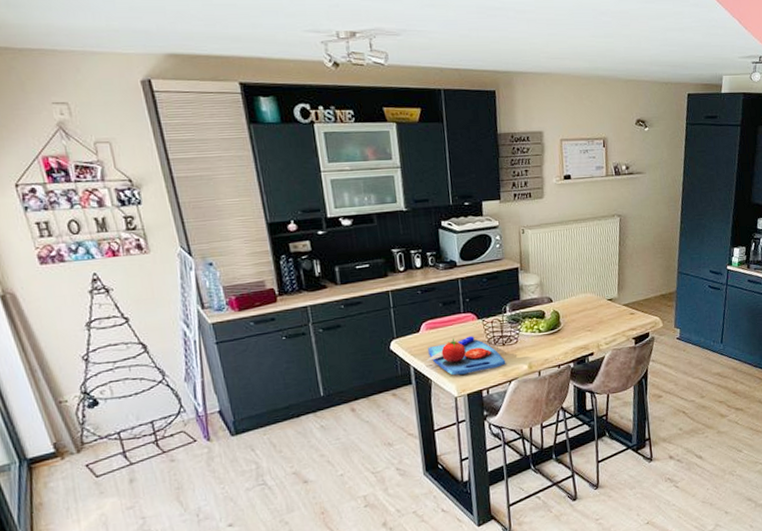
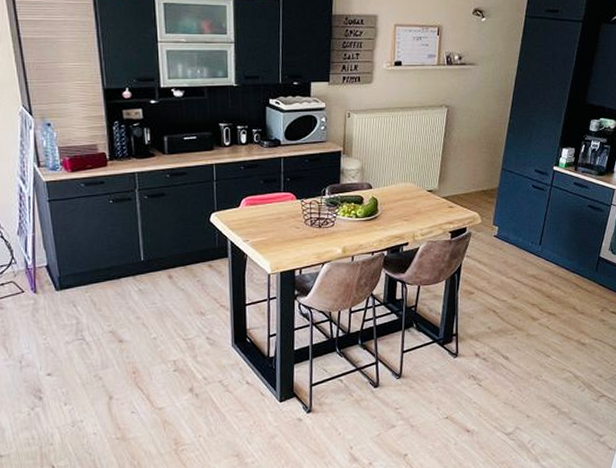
chopping board: present [425,336,506,376] -> none [243,215,321,253]

